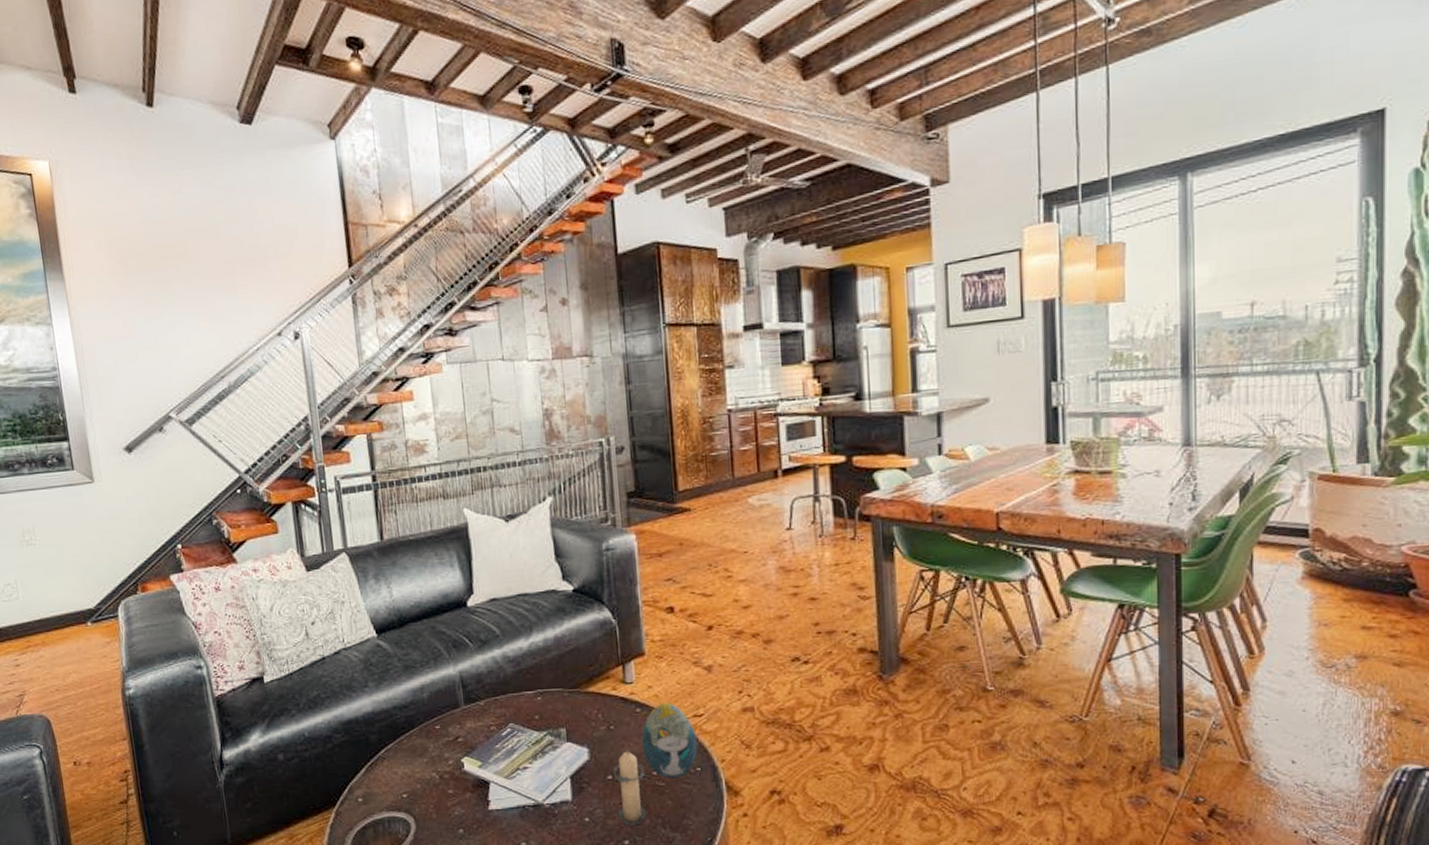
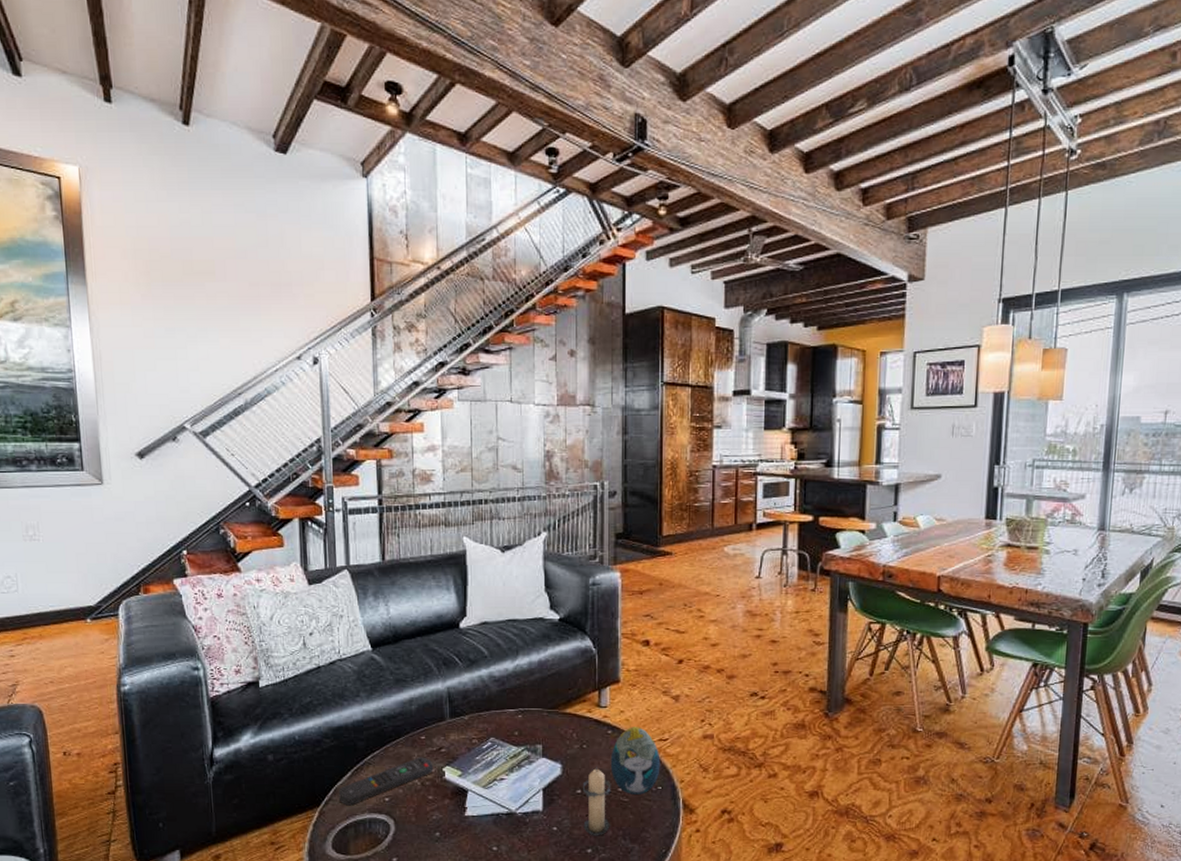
remote control: none [353,748,451,805] -> present [338,757,432,806]

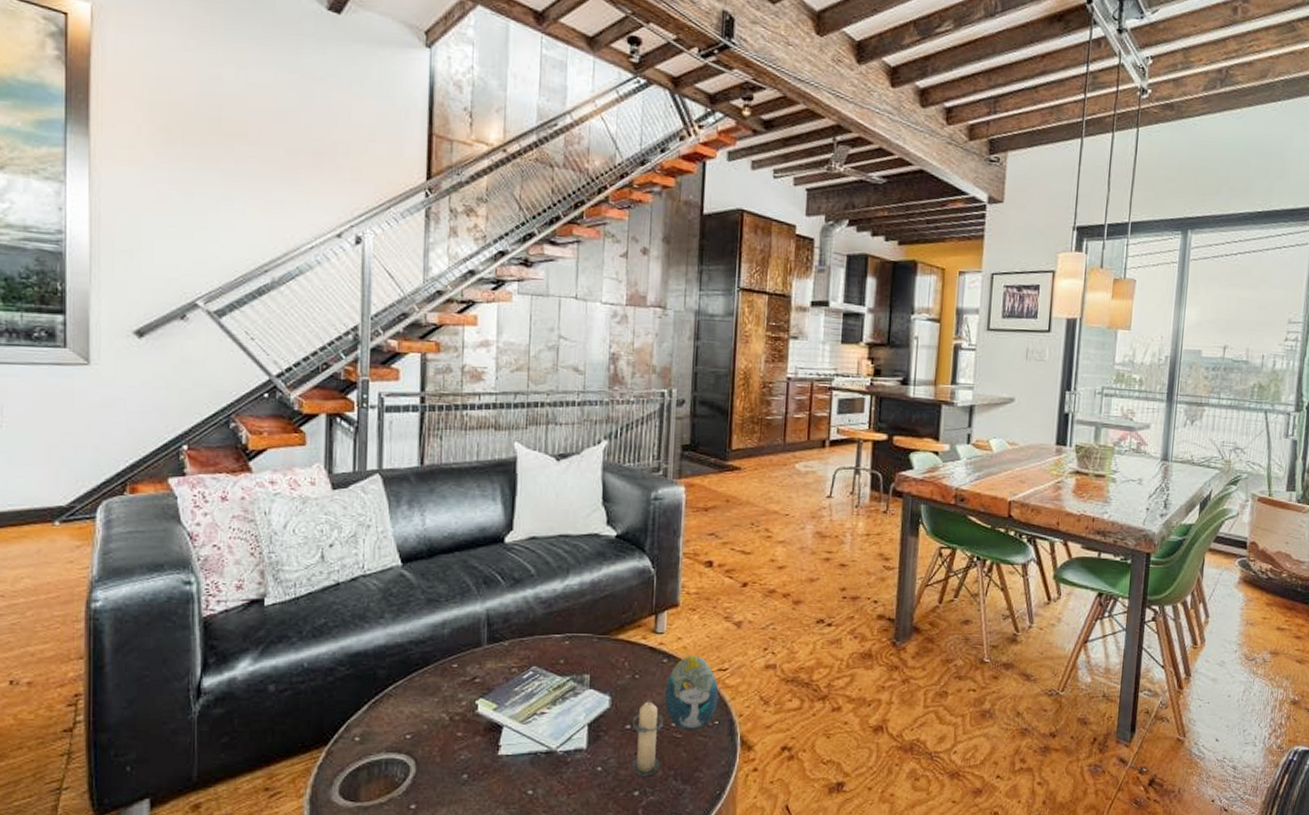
remote control: present [338,757,432,806] -> none [350,688,464,744]

